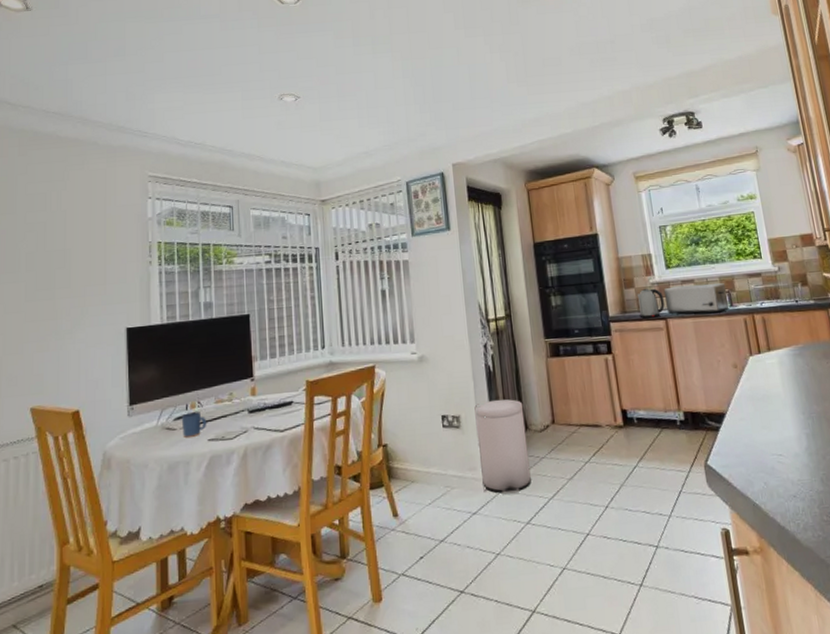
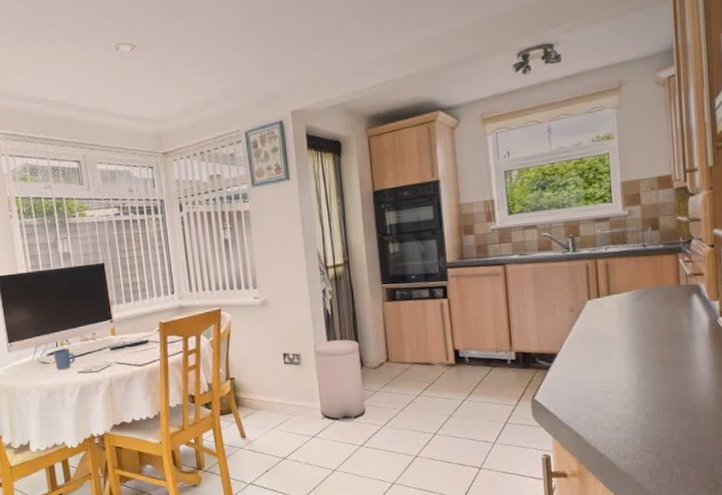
kettle: present [636,288,665,319] -> none [476,234,504,264]
toaster: present [663,283,729,315] -> none [504,228,572,261]

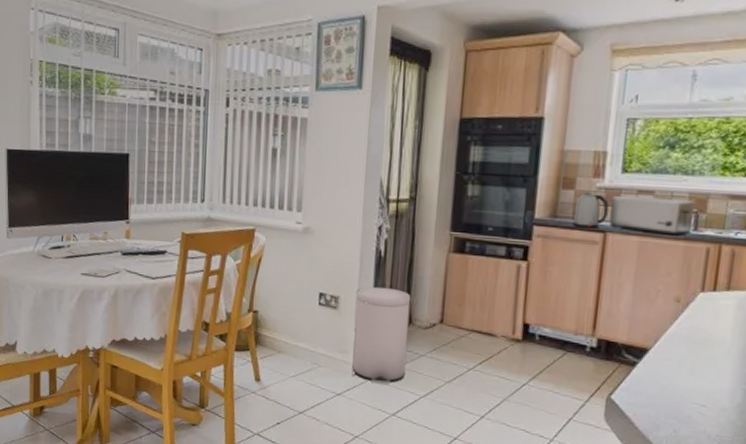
mug: present [53,348,76,370] -> none [56,244,81,268]
kettle: none [476,234,504,264] -> present [573,193,609,229]
toaster: none [504,228,572,261] -> present [609,195,695,236]

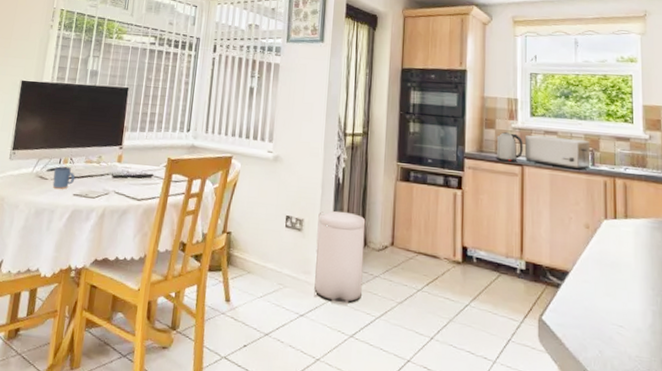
mug: none [56,244,81,268] -> present [52,166,76,189]

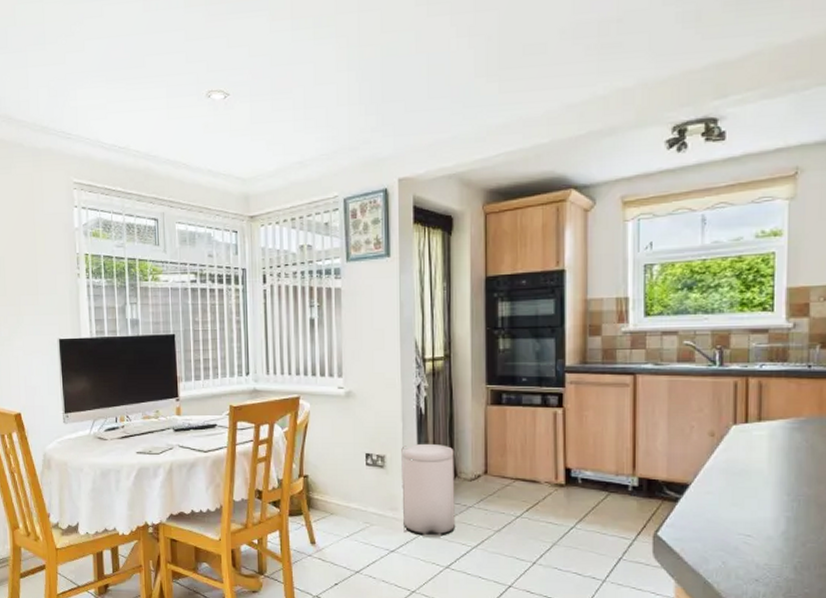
mug: present [52,166,76,189] -> none [111,425,136,448]
kettle: present [496,132,523,163] -> none [602,338,635,372]
toaster: present [524,135,591,170] -> none [637,337,718,372]

